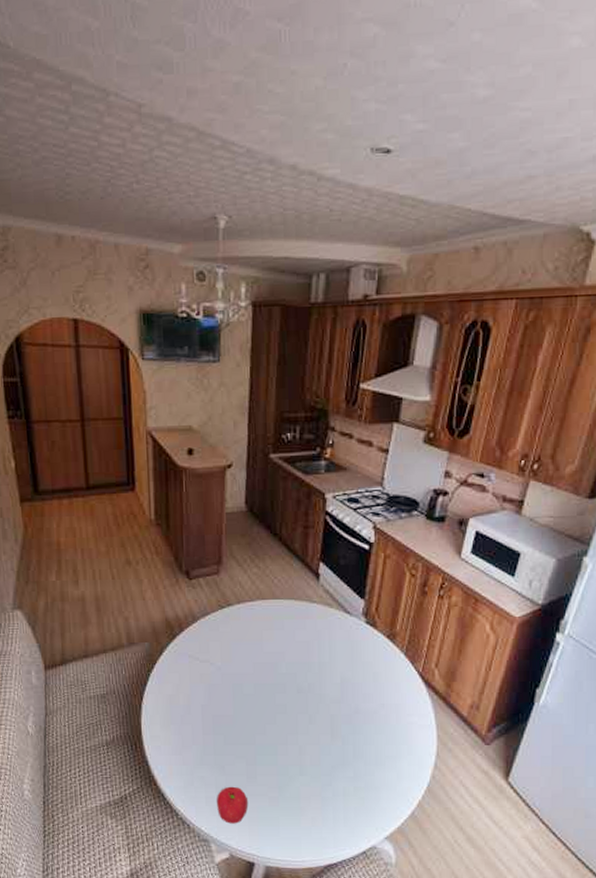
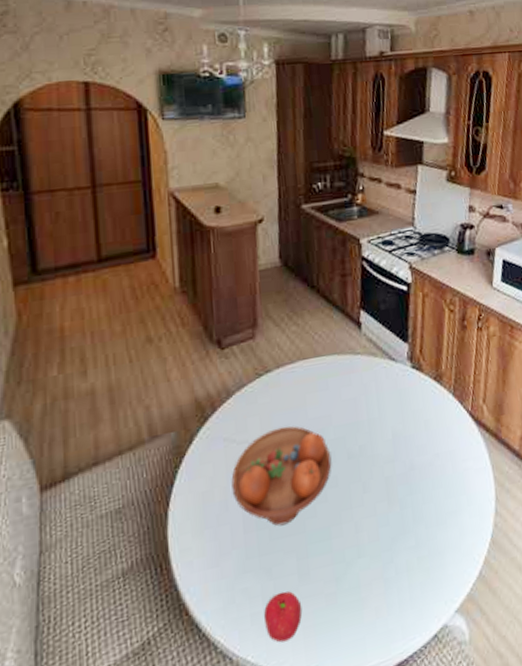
fruit bowl: none [194,655,282,735] -> present [231,426,332,527]

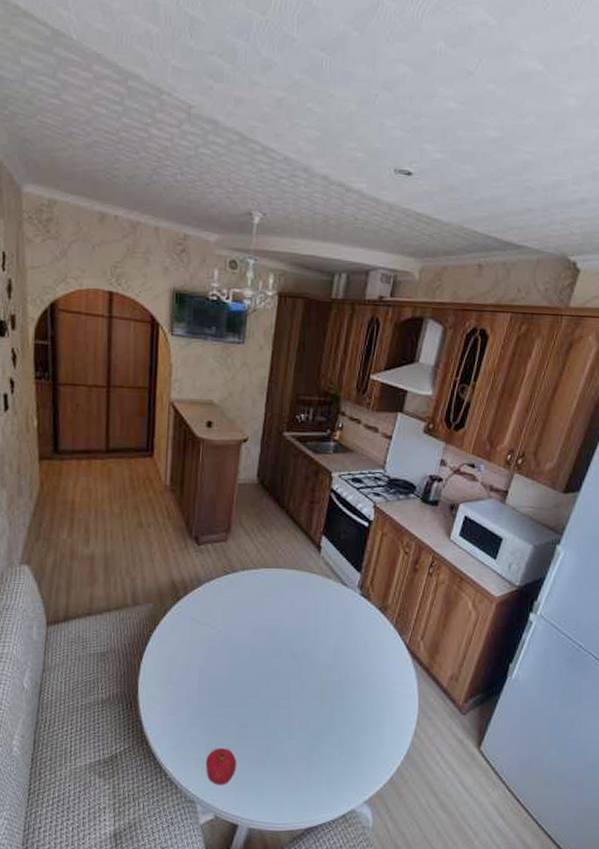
fruit bowl: present [231,426,332,527] -> none [193,619,278,698]

